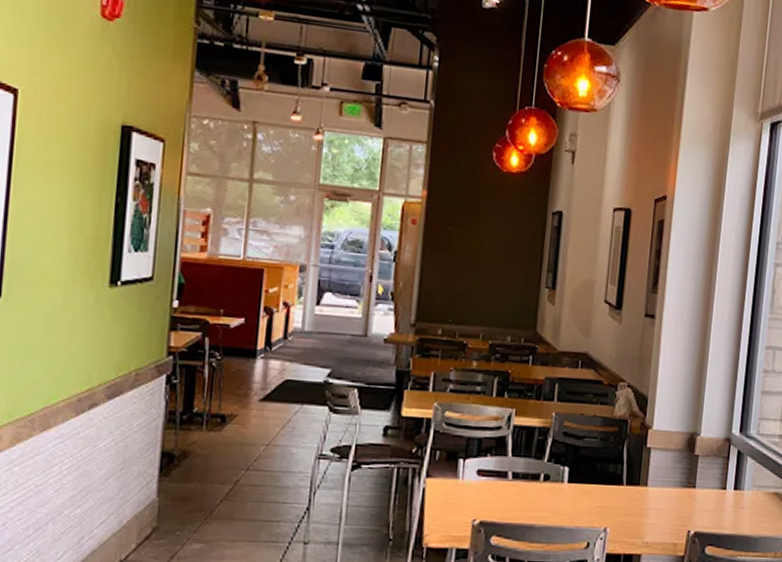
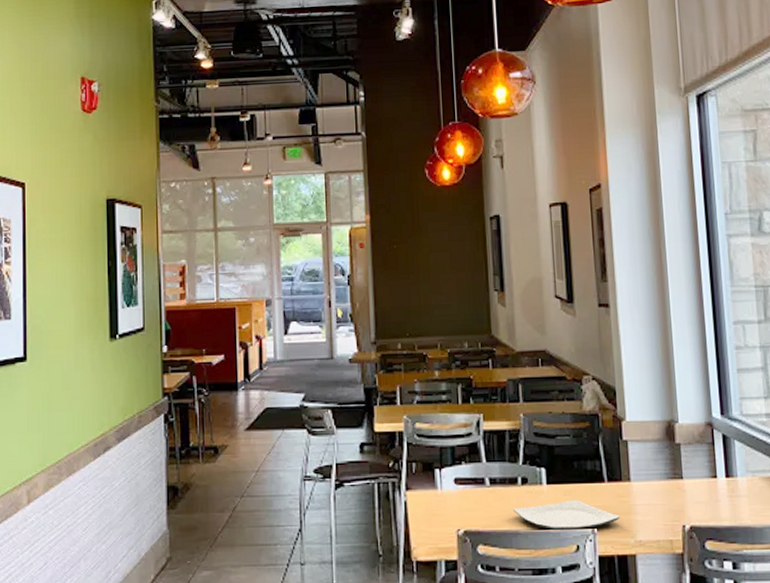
plate: none [532,499,633,529] -> present [513,499,620,531]

